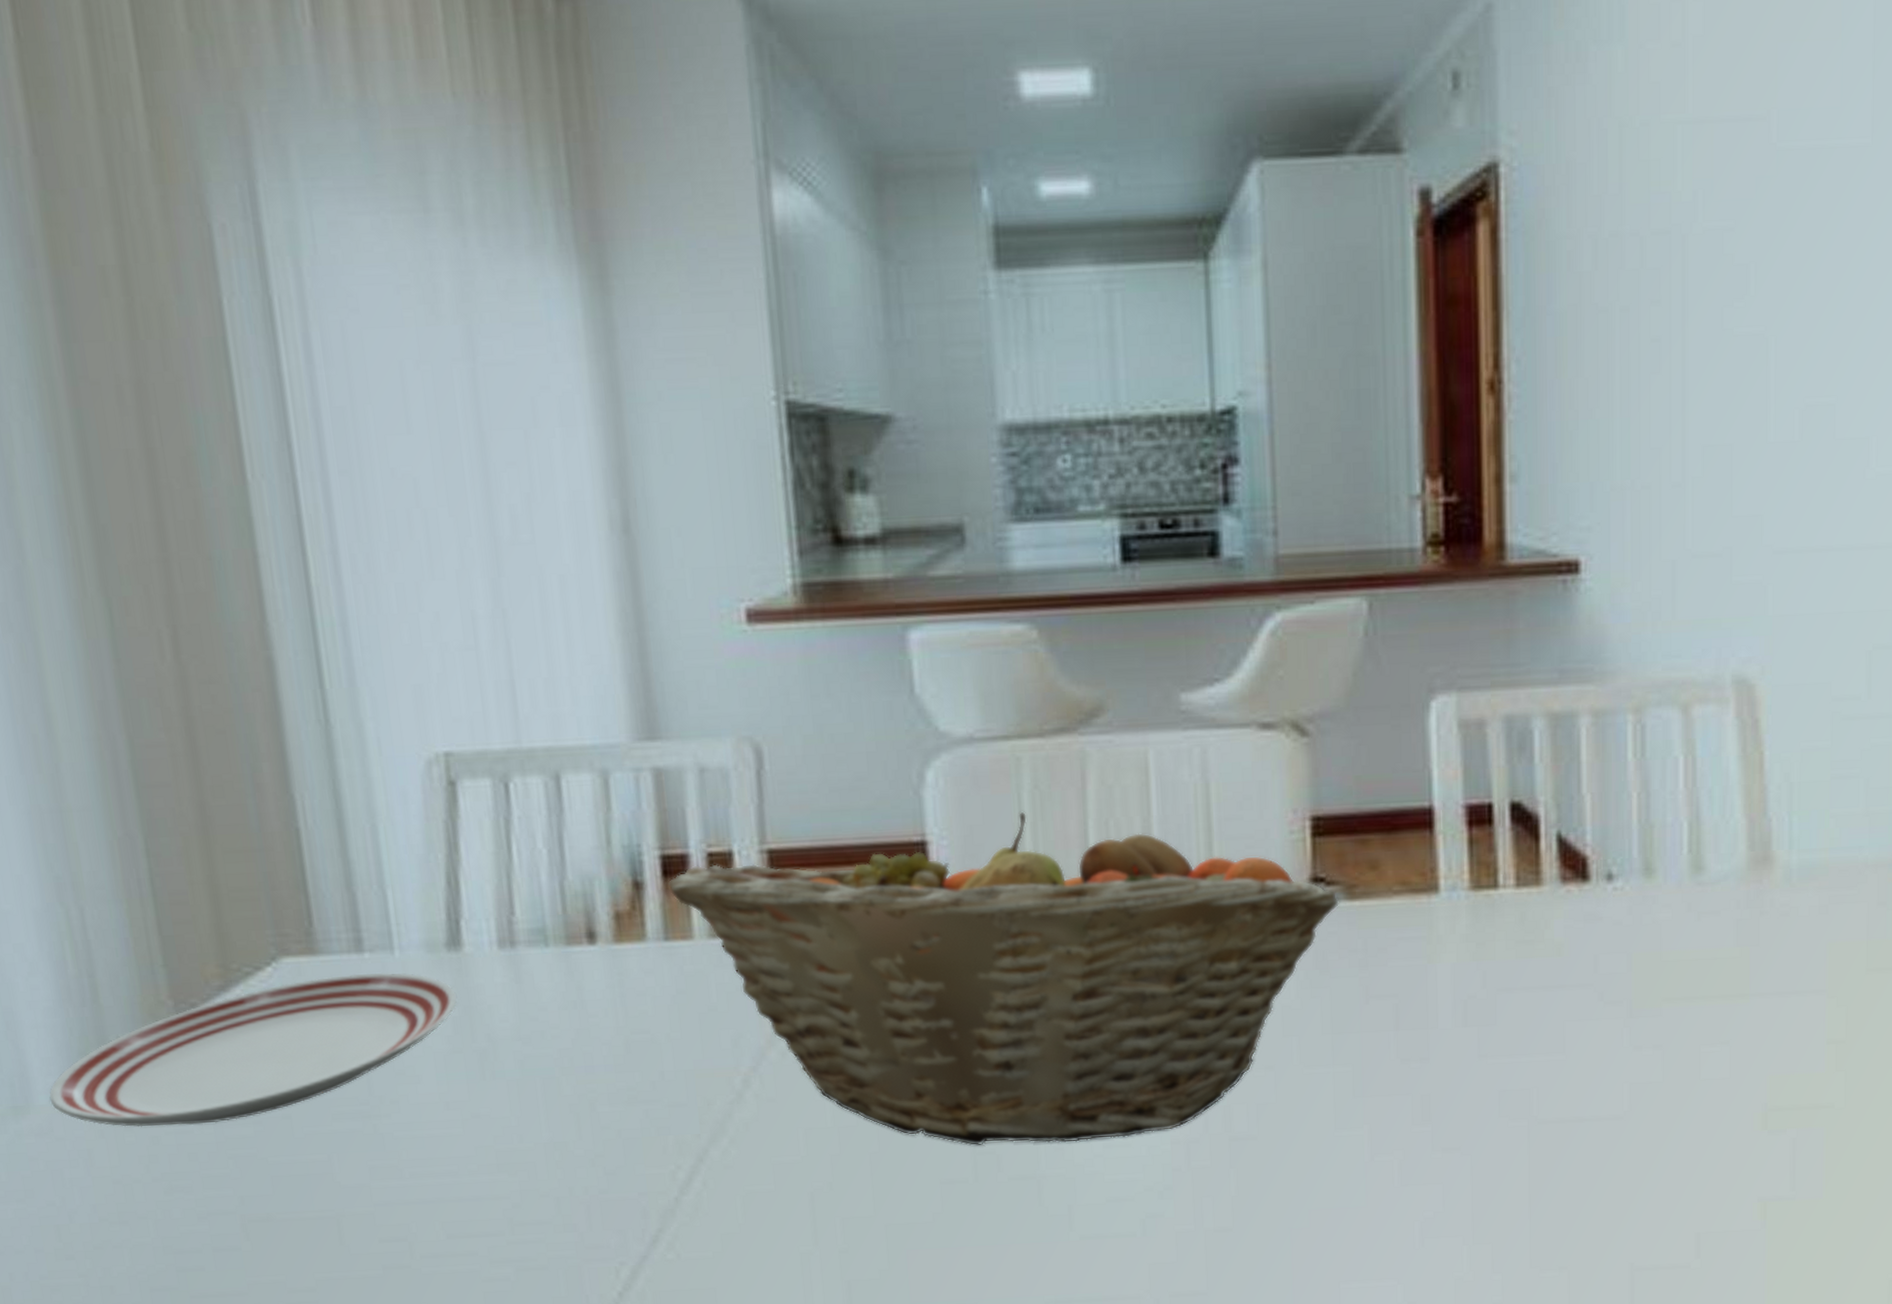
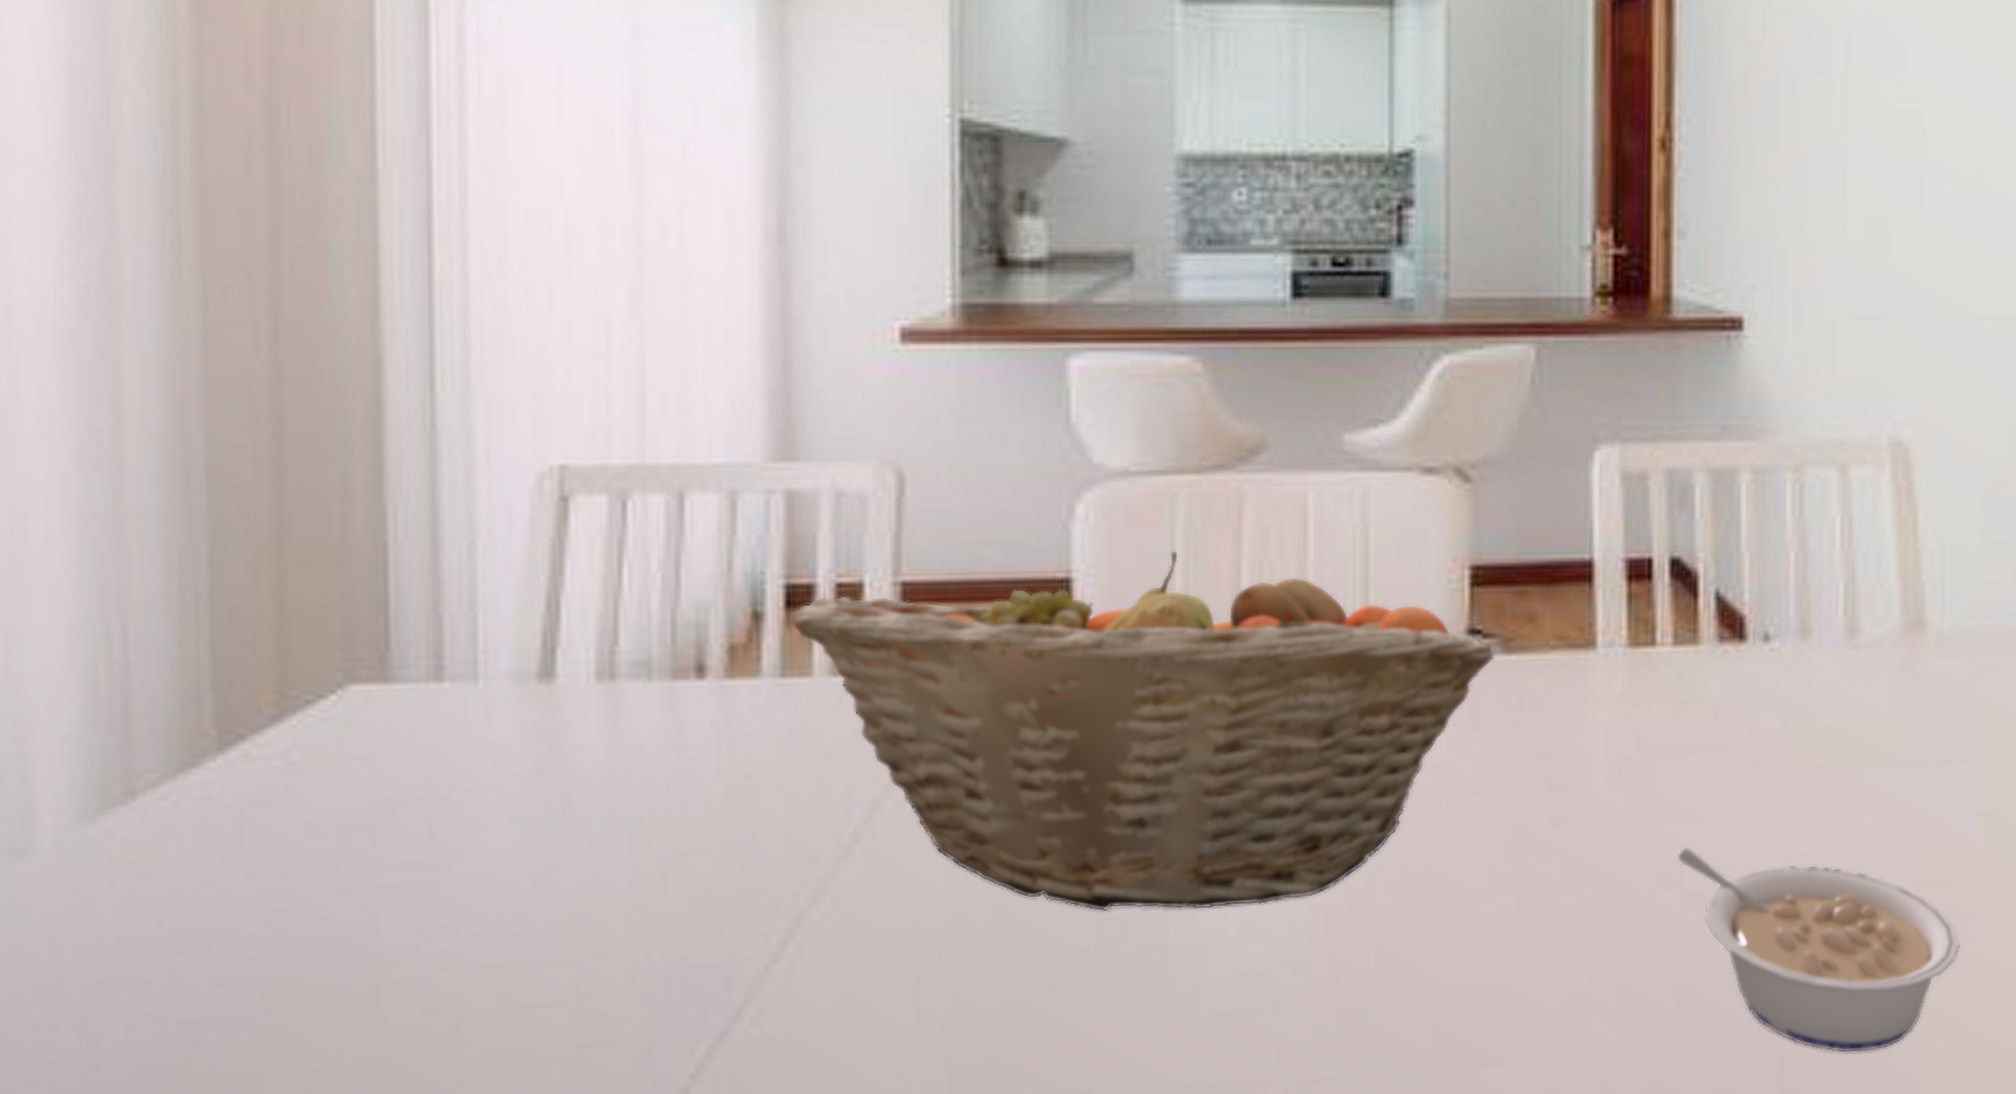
dinner plate: present [48,972,457,1127] -> none [55,704,544,875]
legume: none [1525,1079,1810,1266] -> present [1677,848,1961,1053]

